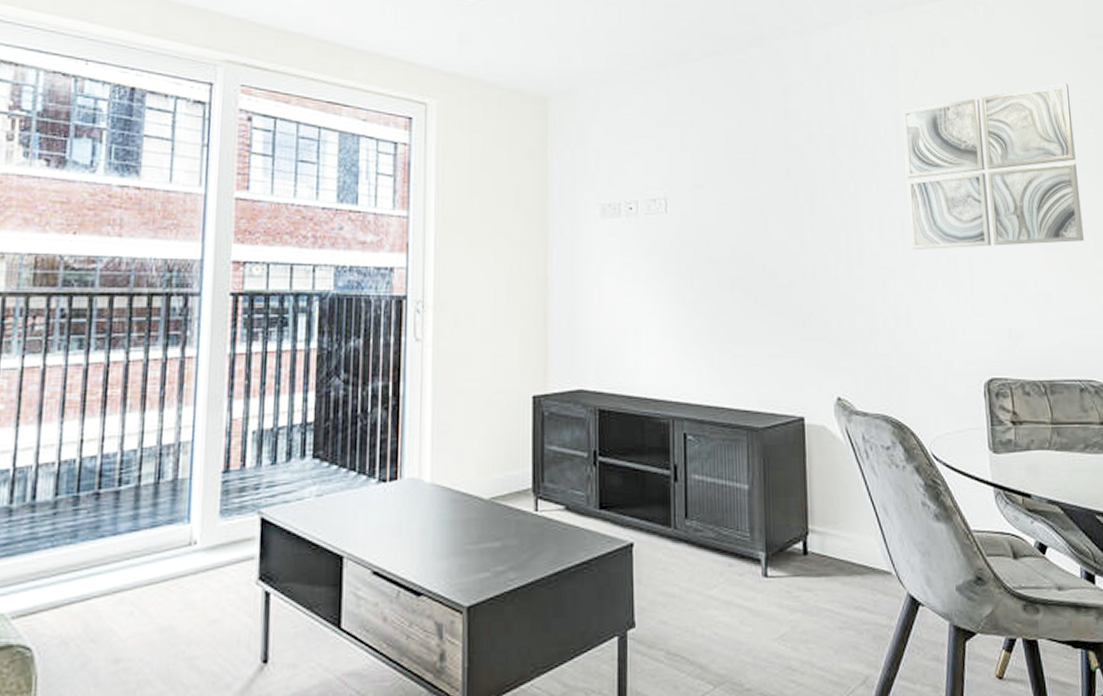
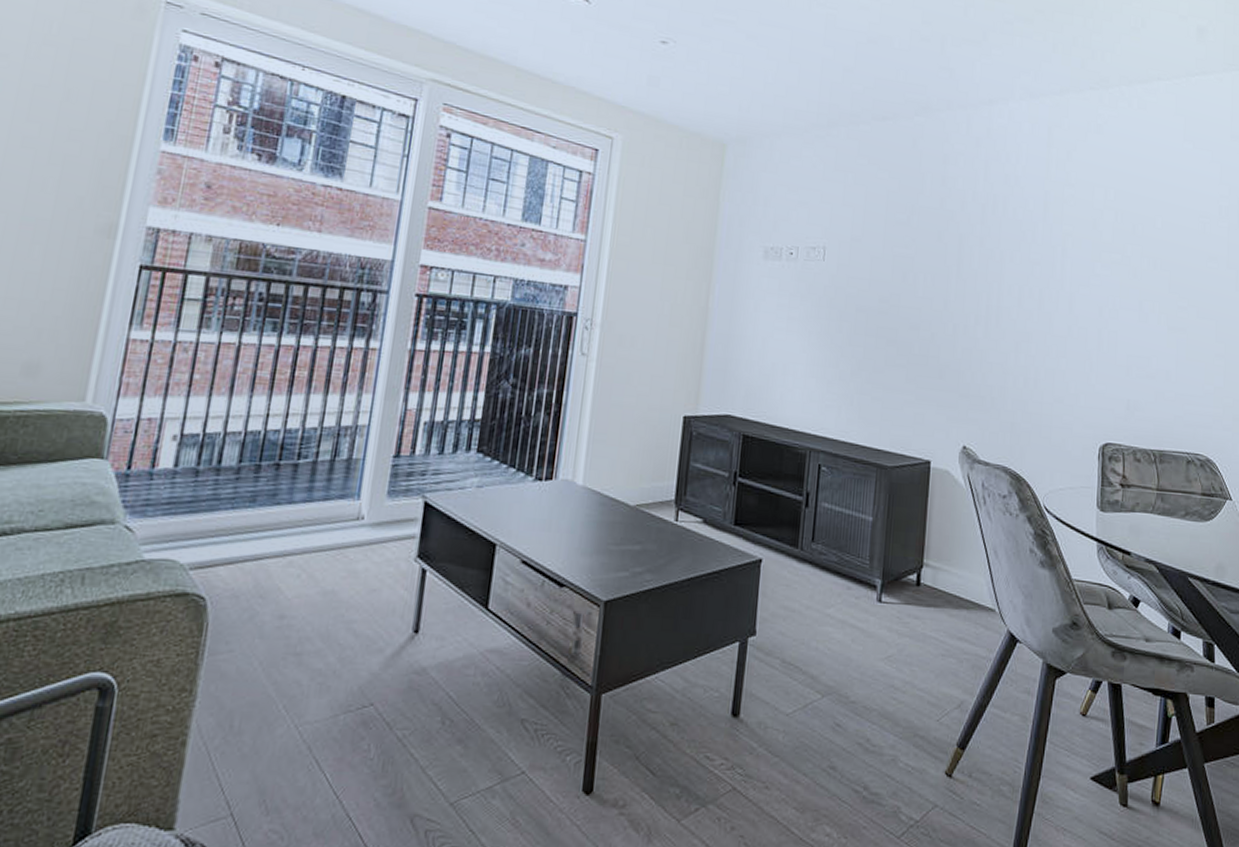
wall art: present [902,83,1084,249] -> none [1046,178,1209,326]

